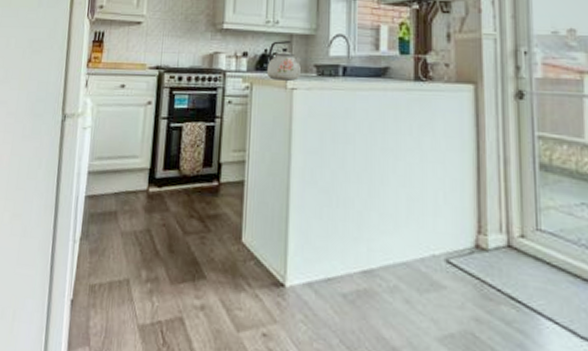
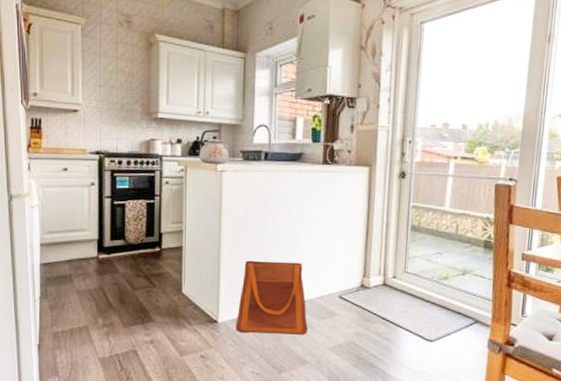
shopping bag: none [307,202,404,315] -> present [235,260,308,335]

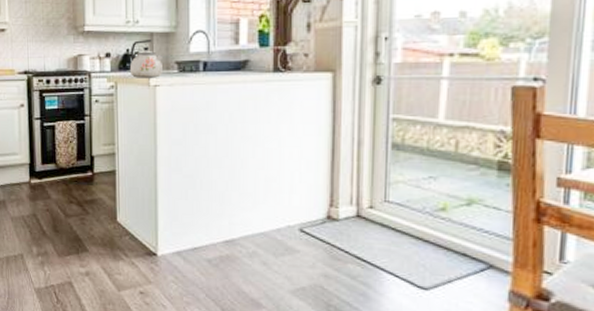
shopping bag: present [235,260,308,335] -> none [176,186,262,274]

